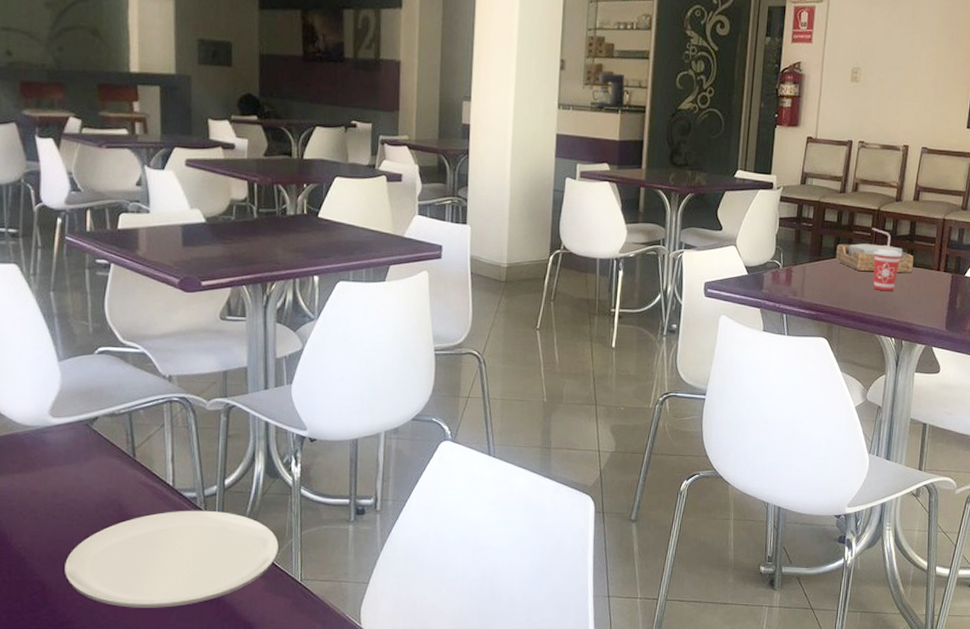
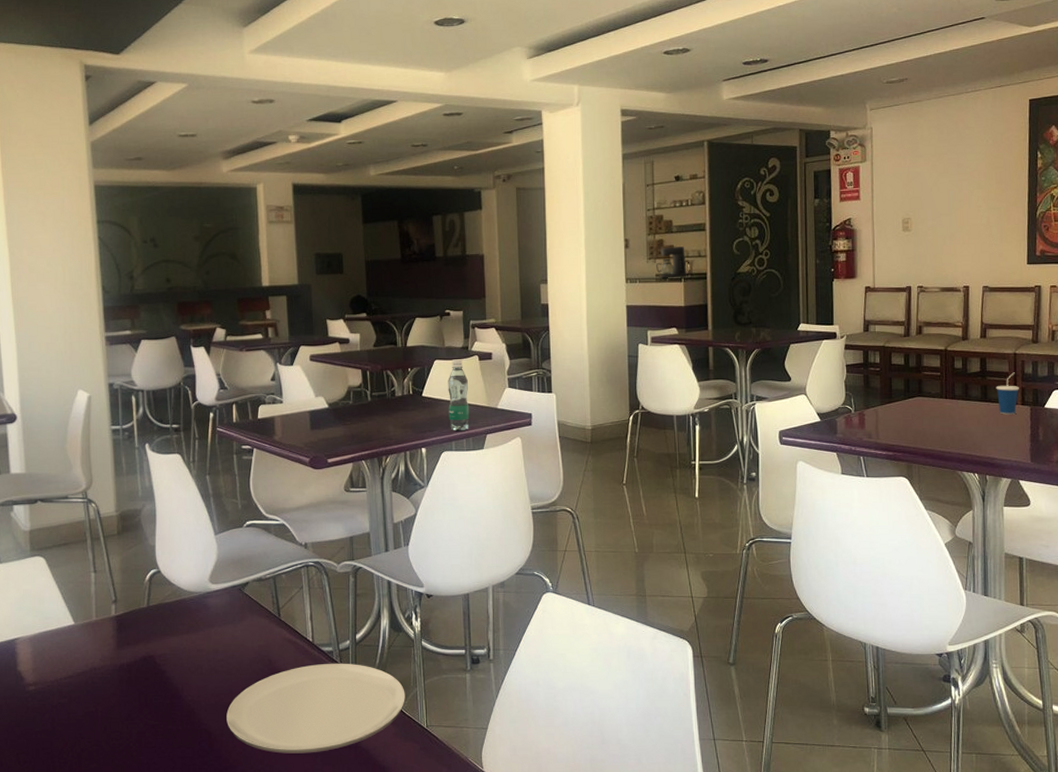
bottle: none [347,178,372,259] -> present [448,359,470,431]
napkin holder: present [836,243,914,274] -> none [907,383,988,411]
beverage cup: present [872,227,903,291] -> none [941,367,976,427]
cup: none [922,238,944,281] -> present [996,372,1019,415]

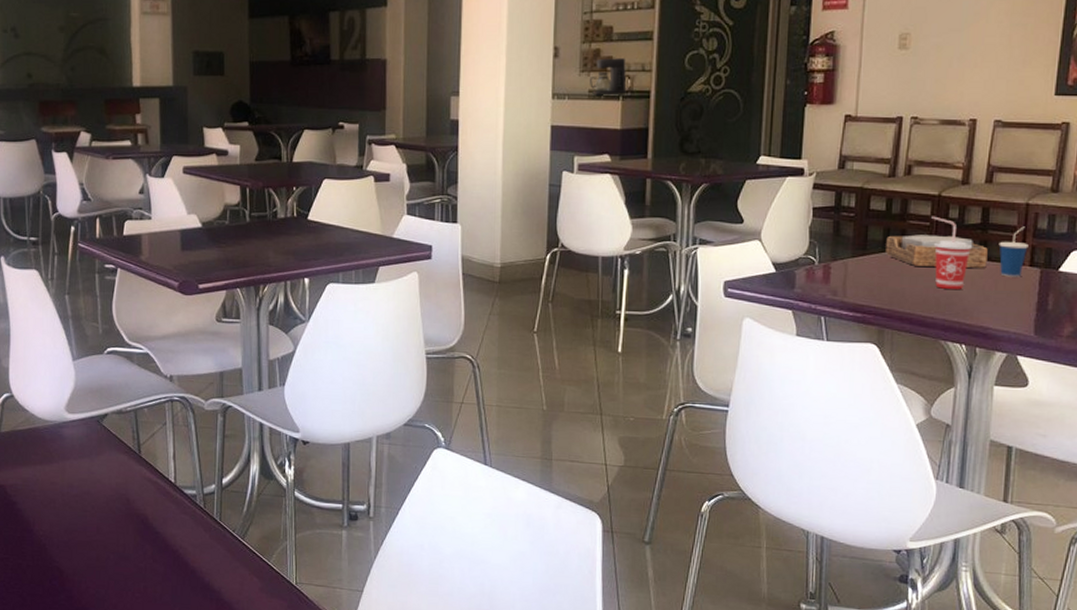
plate: present [226,663,405,754] -> none [80,507,274,602]
bottle: present [448,359,470,431] -> none [336,179,361,261]
napkin holder: none [907,383,988,411] -> present [886,234,988,269]
beverage cup: none [941,367,976,427] -> present [931,216,973,289]

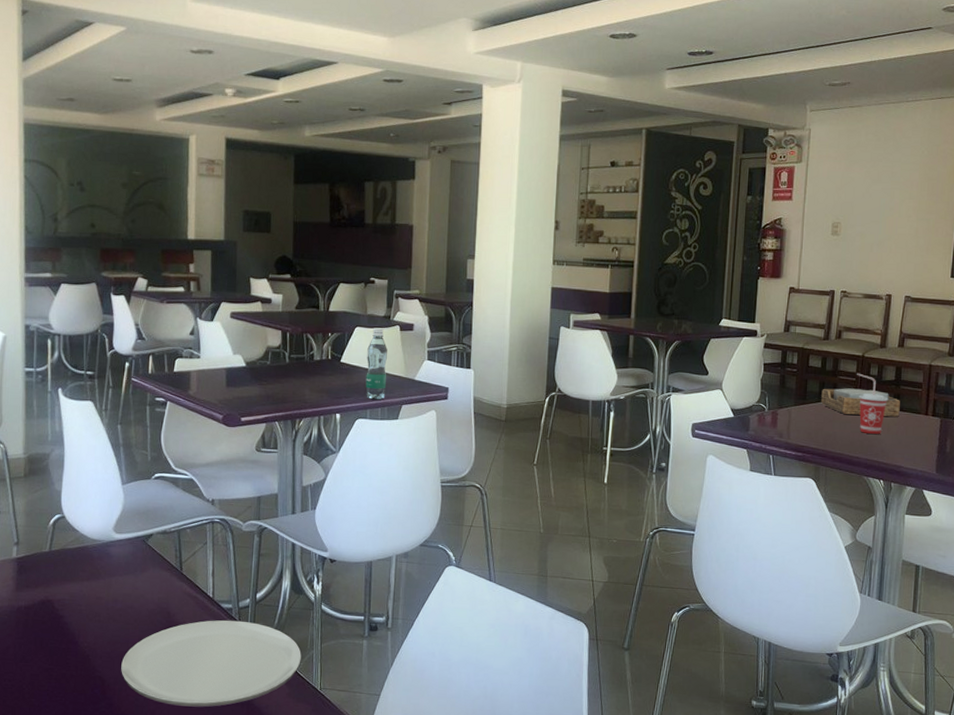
plate: none [80,507,274,602] -> present [121,620,301,707]
bottle: none [336,179,361,261] -> present [365,327,387,399]
coffee maker: present [590,58,627,96] -> none [584,232,615,264]
cup: present [998,226,1029,277] -> none [908,383,931,425]

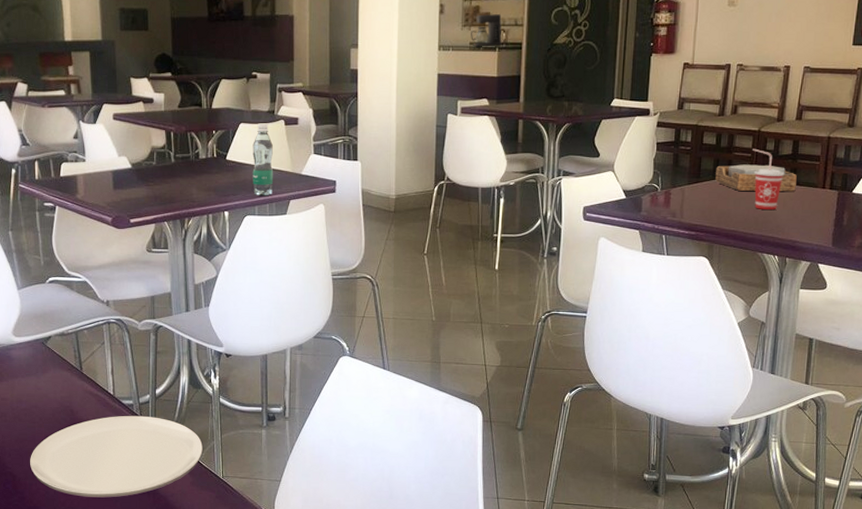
coffee maker: none [584,232,615,264] -> present [471,14,502,47]

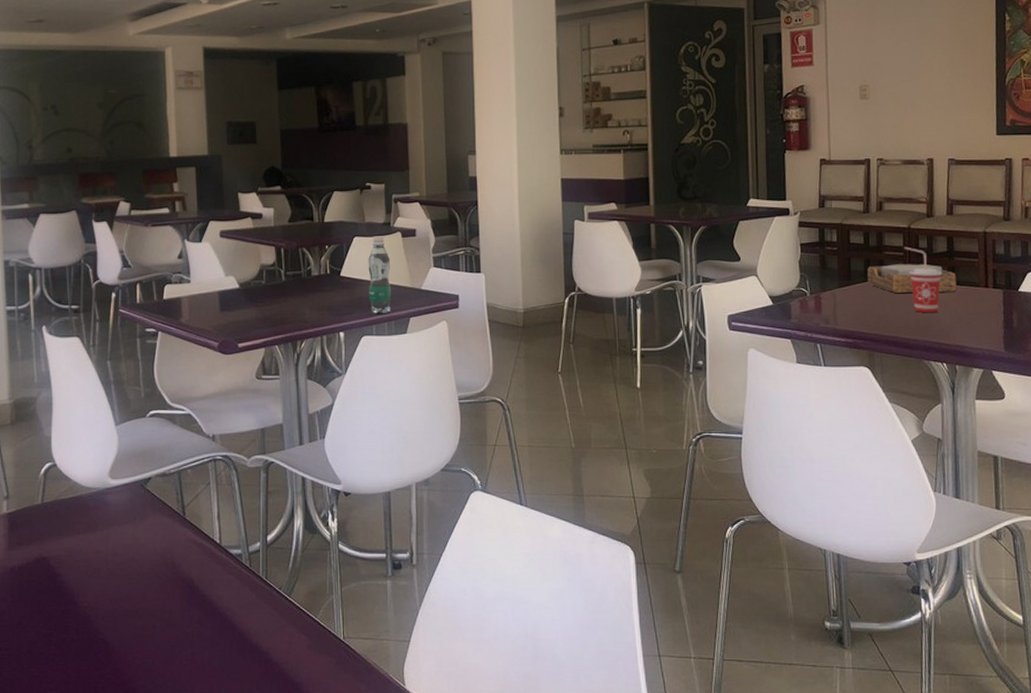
plate: present [30,415,203,498] -> none [125,567,320,667]
coffee maker: present [471,14,502,47] -> none [593,115,627,150]

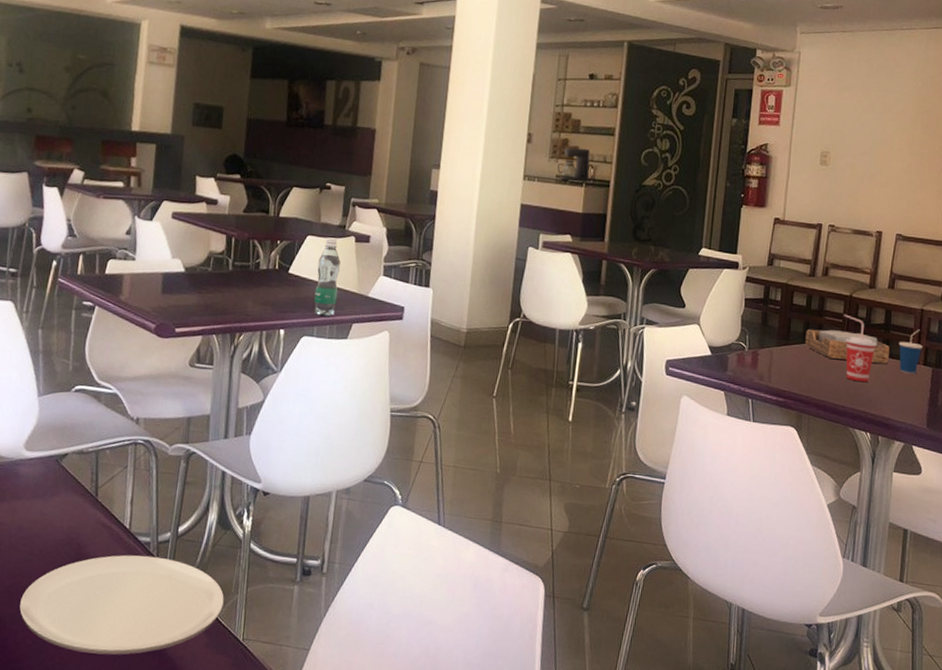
plate: none [125,567,320,667] -> present [19,555,224,655]
coffee maker: none [593,115,627,150] -> present [557,147,591,182]
cup: none [964,252,990,299] -> present [898,329,923,375]

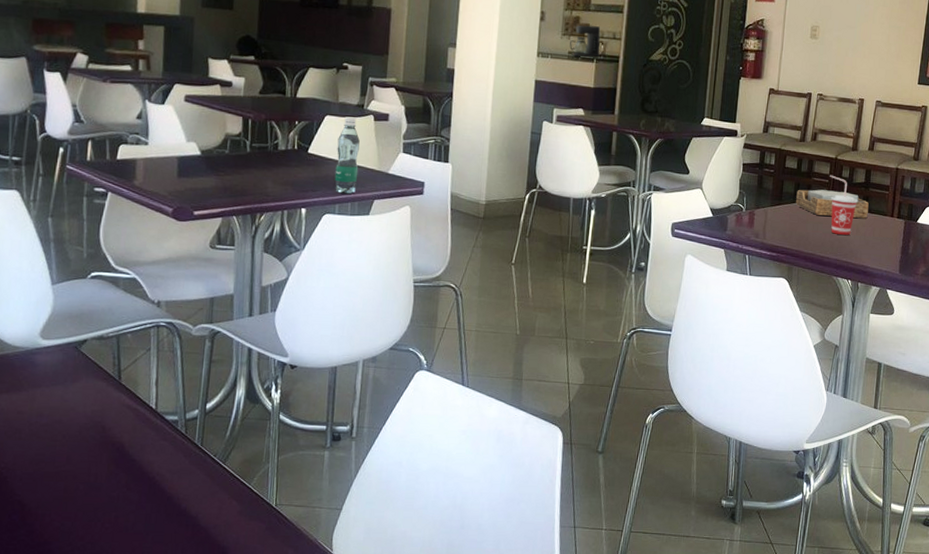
plate: present [19,555,224,655] -> none [45,433,256,530]
cup: present [898,329,923,375] -> none [876,186,897,227]

